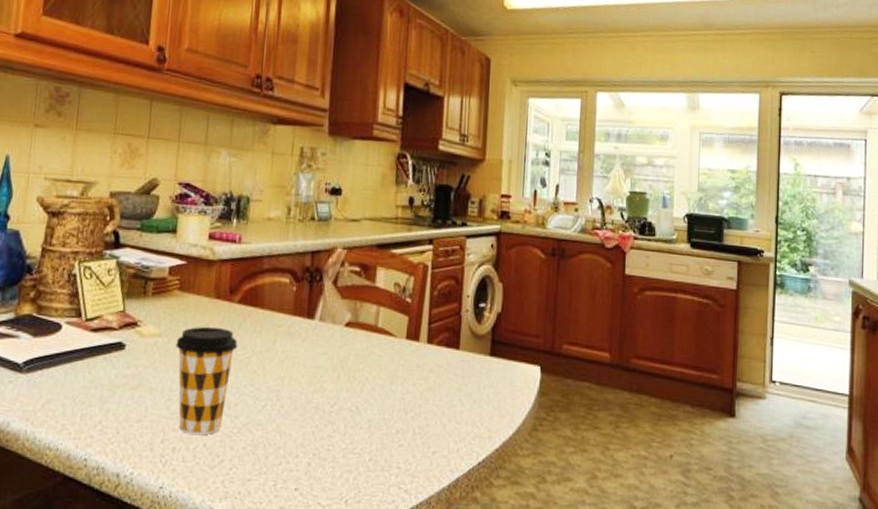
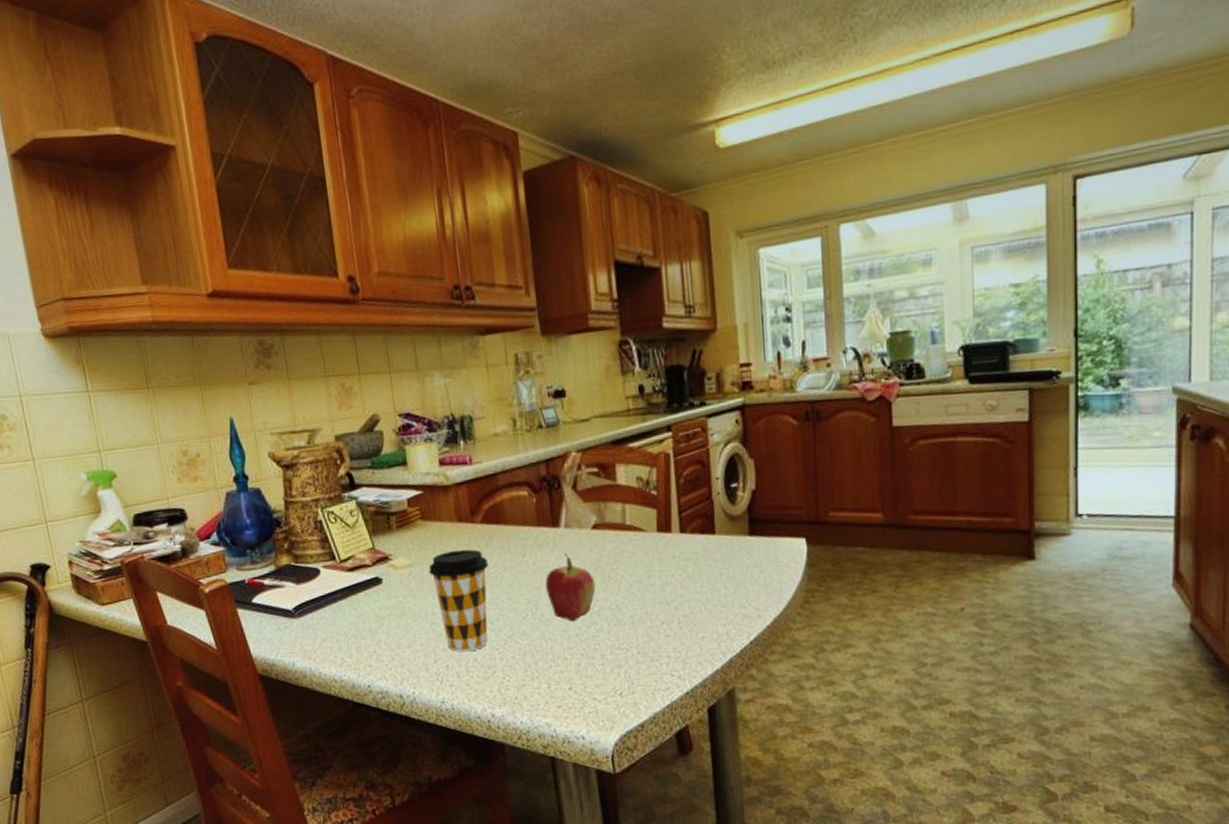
fruit: none [290,346,340,418] -> present [545,552,596,622]

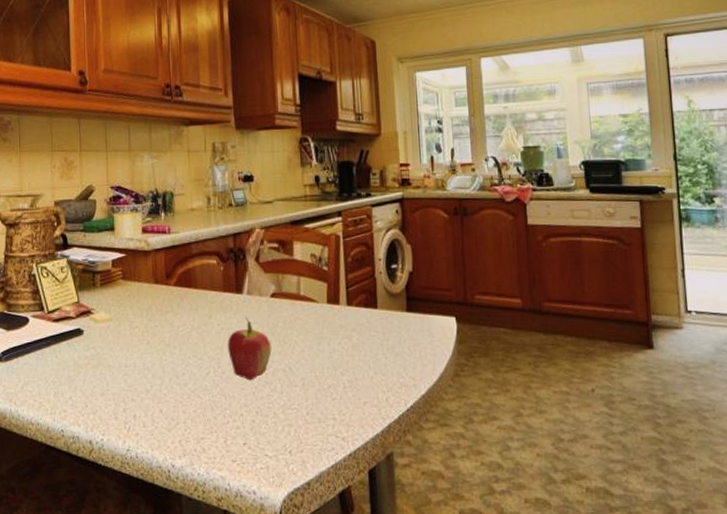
coffee cup: present [428,549,489,652] -> none [125,308,179,403]

